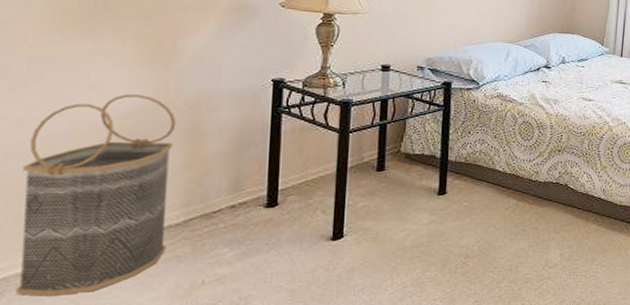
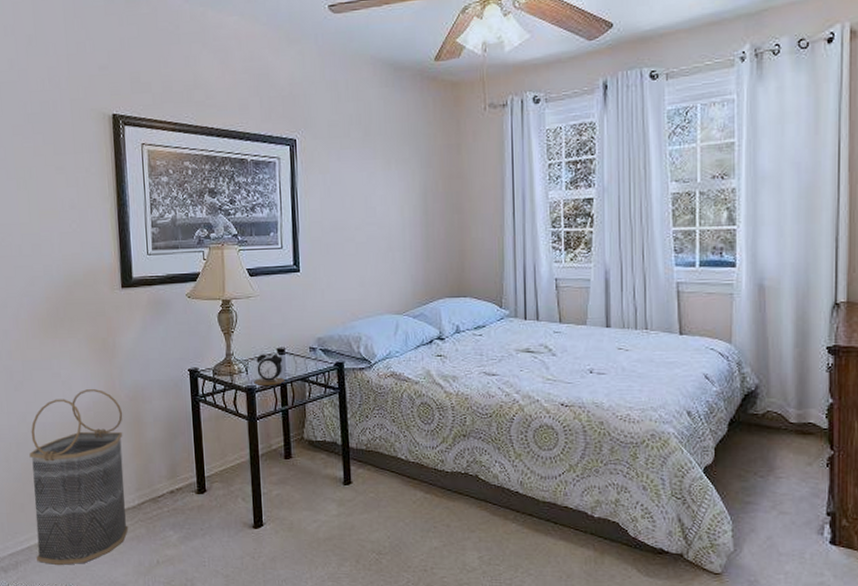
alarm clock: none [350,66,387,101] -> present [254,351,285,387]

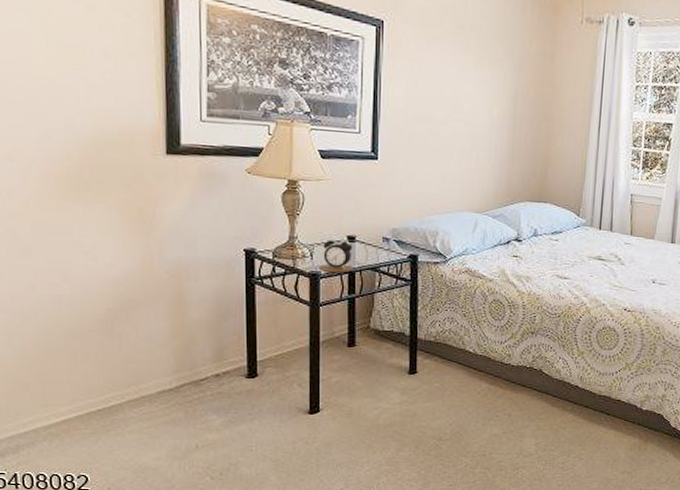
basket: present [29,389,129,565] -> none [38,262,163,449]

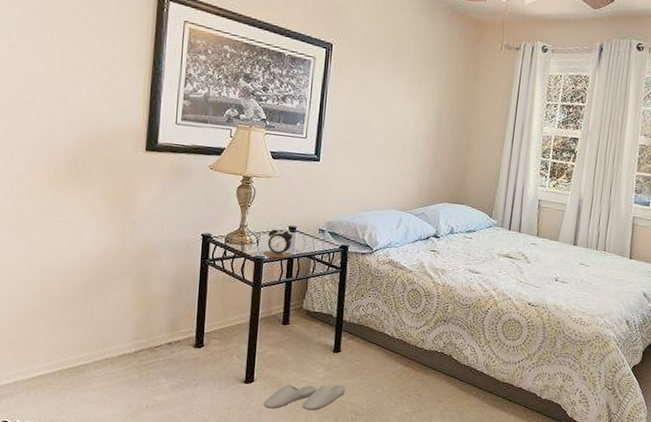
slippers: none [334,408,425,440] -> present [264,384,345,411]

